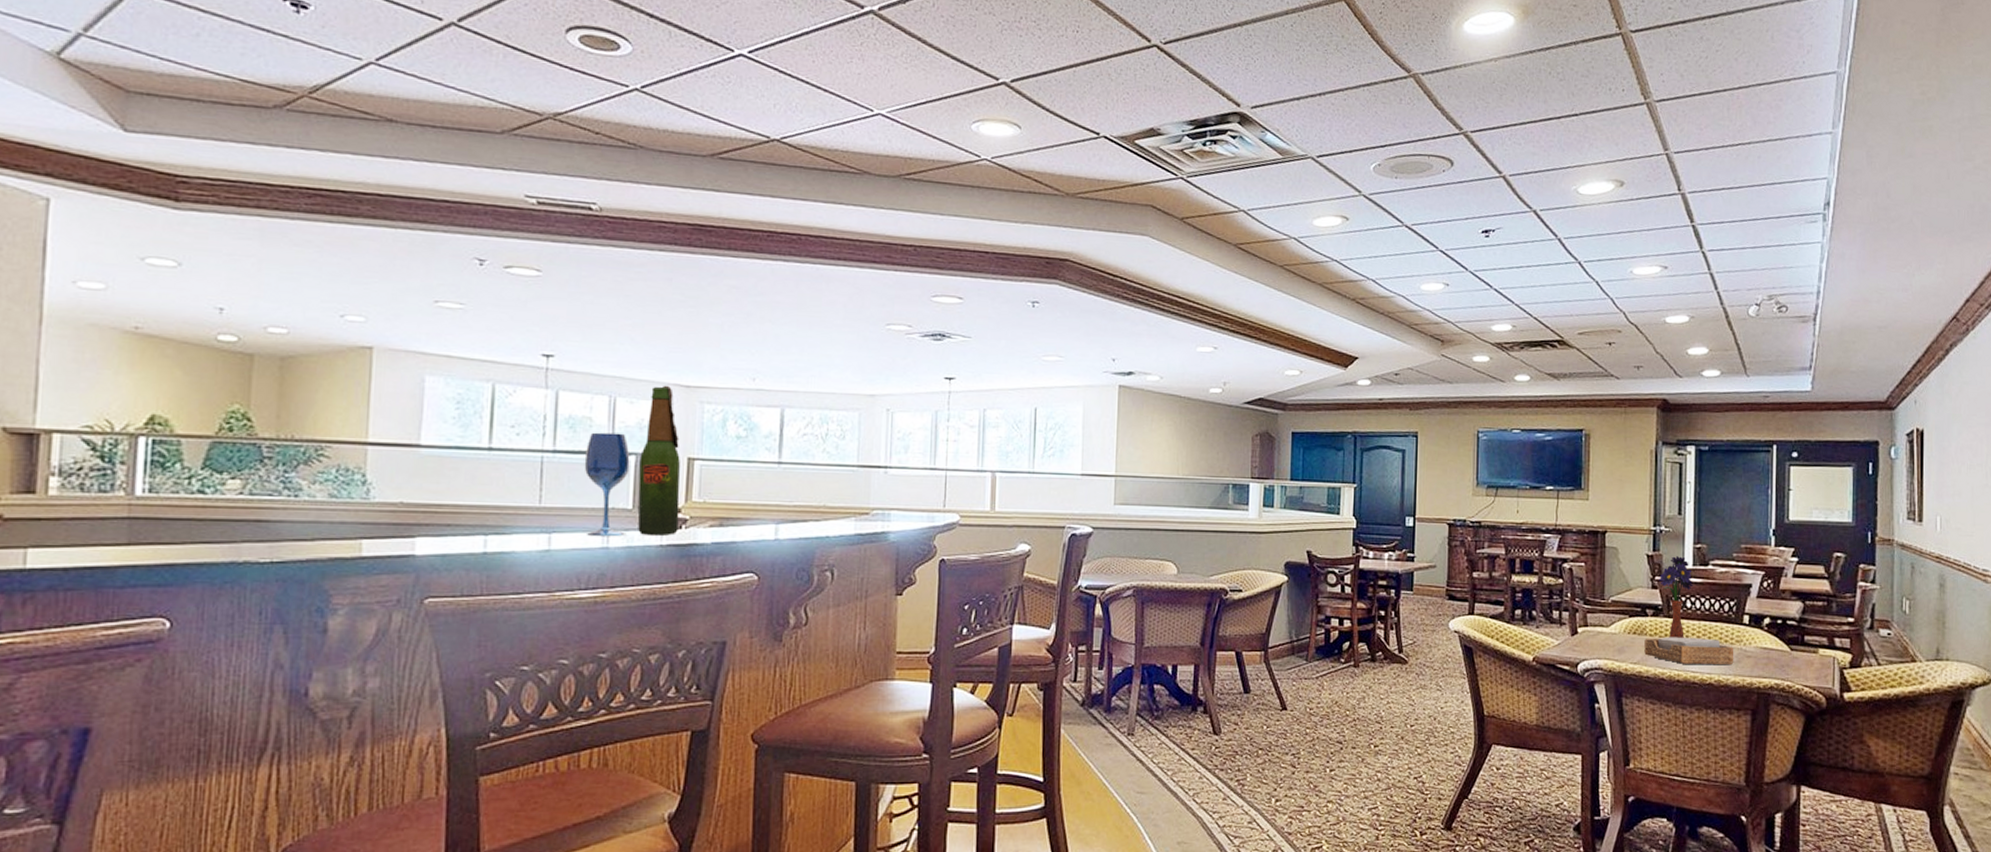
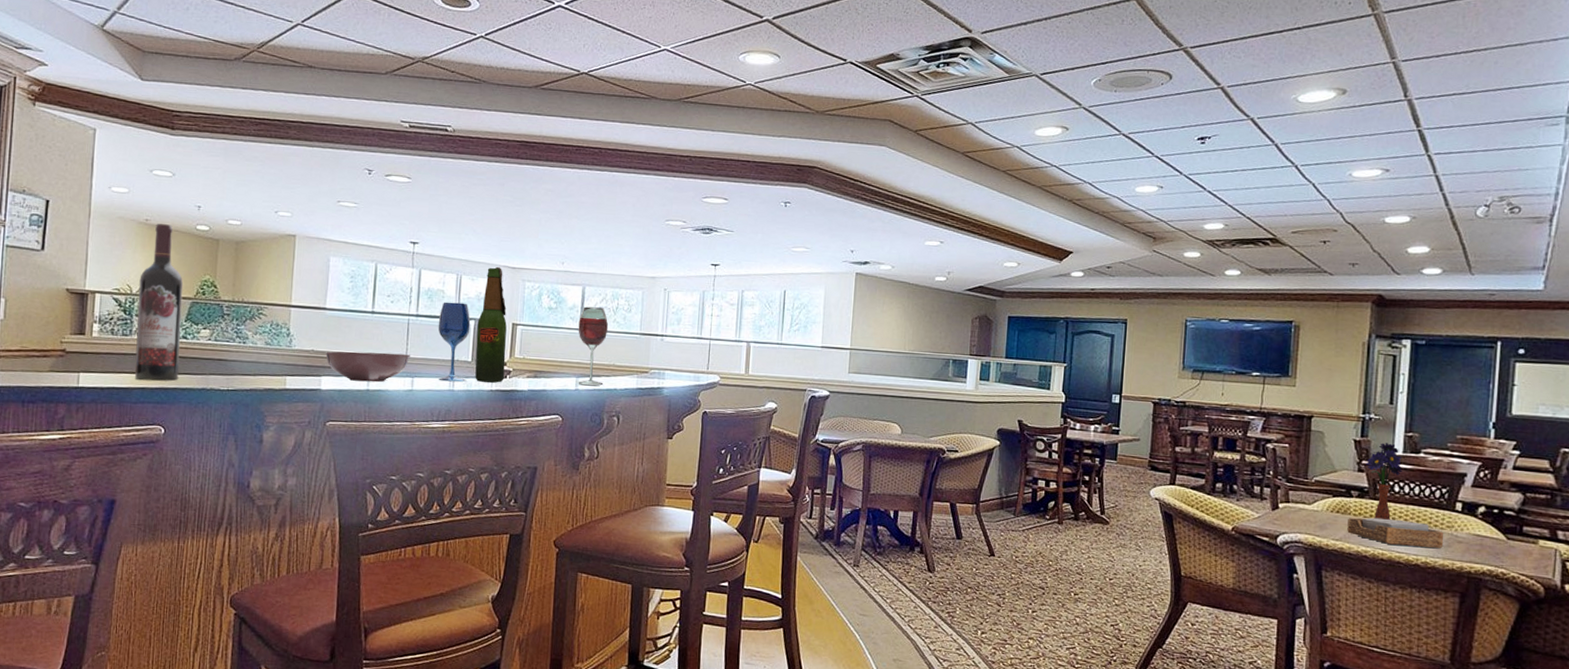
wine bottle: none [119,333,198,556] -> present [134,224,184,382]
bowl: none [420,502,546,542] -> present [325,351,410,383]
wineglass: none [776,434,816,534] -> present [578,306,609,386]

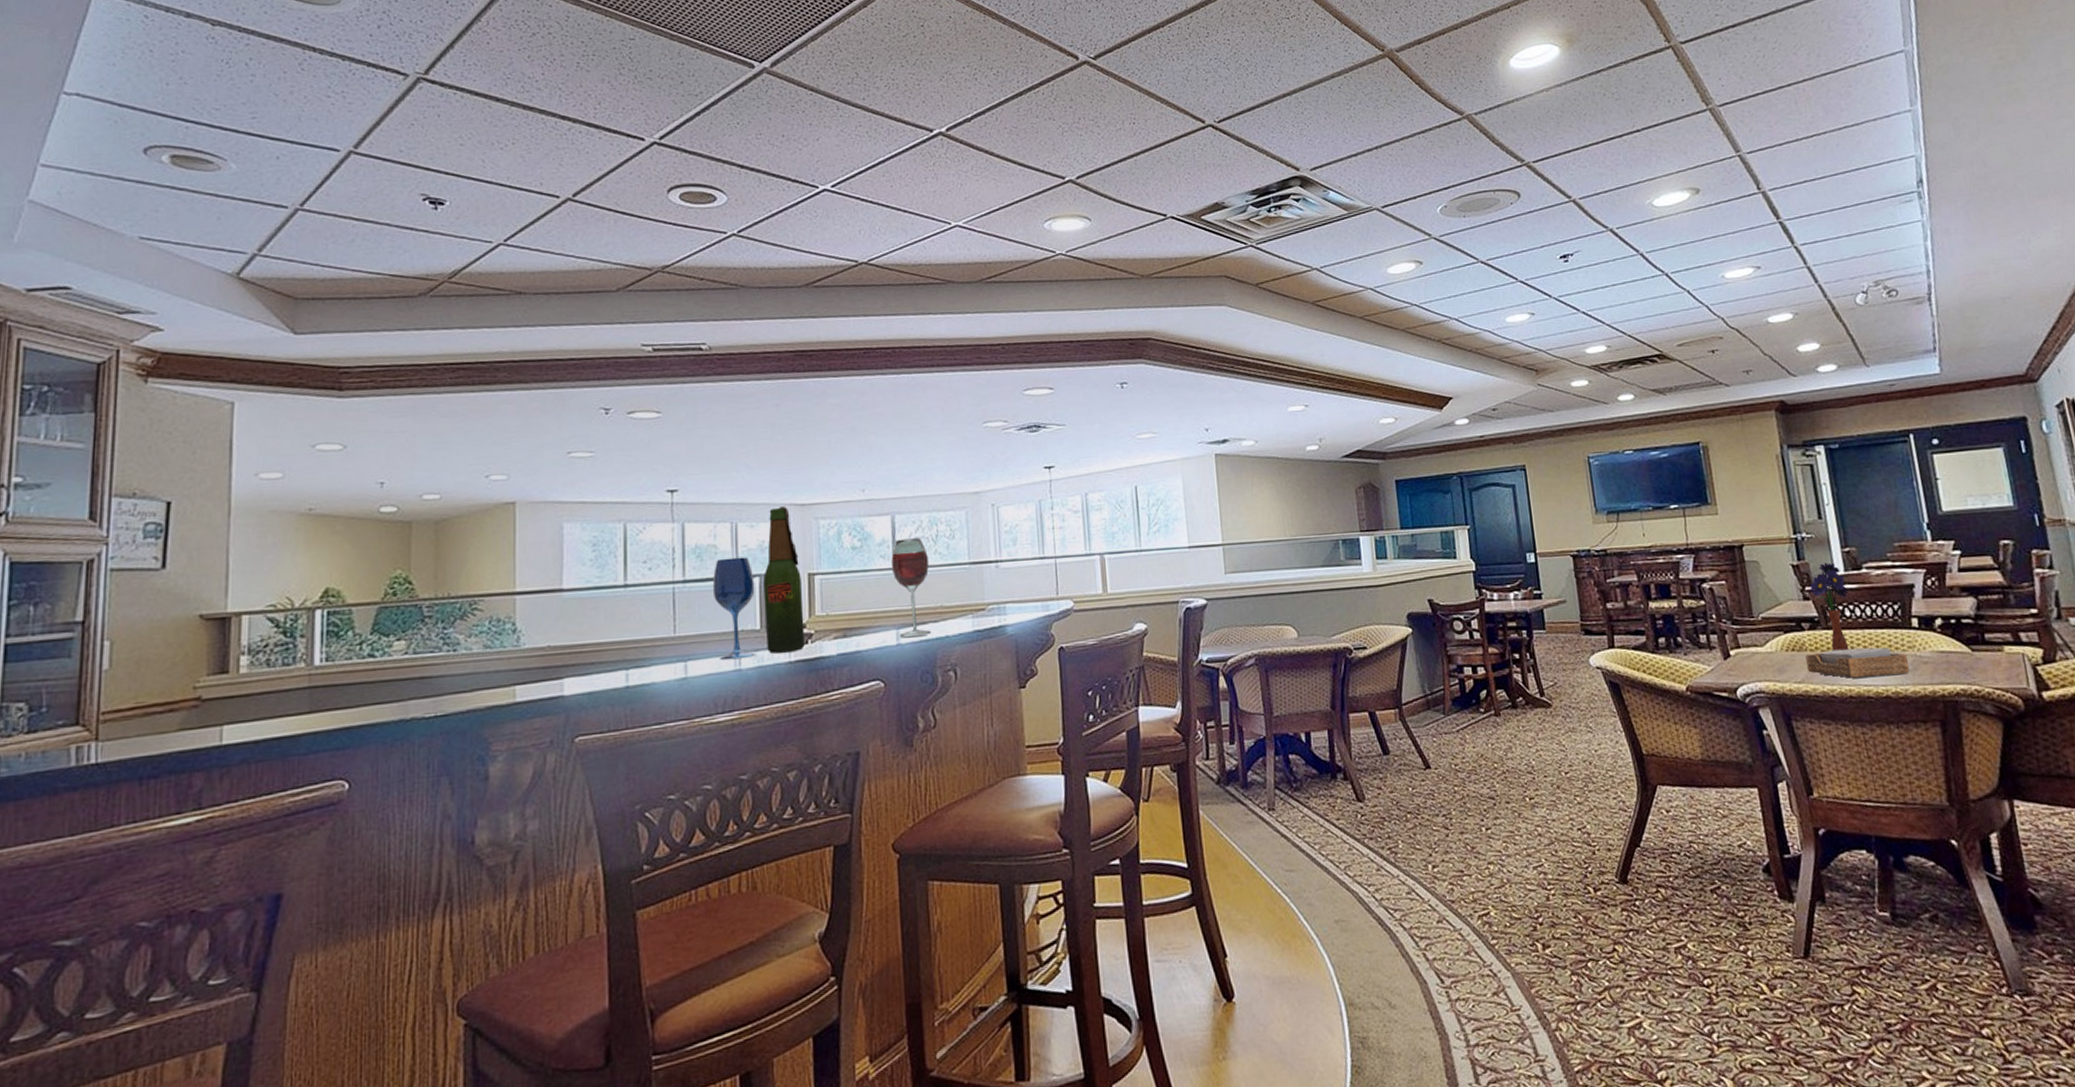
wine bottle: present [134,224,184,382] -> none [302,511,366,723]
bowl: present [325,351,410,383] -> none [565,632,680,678]

